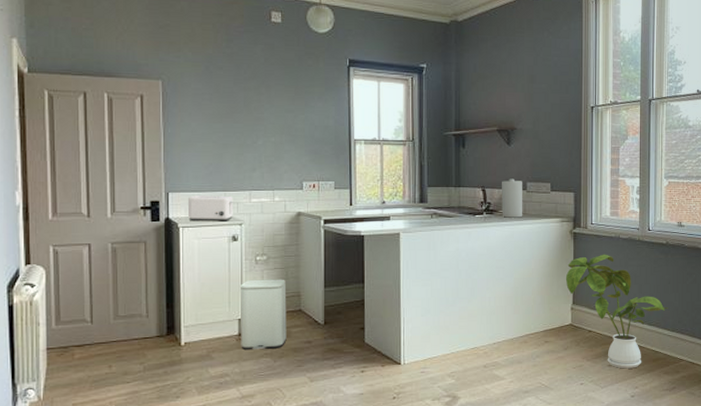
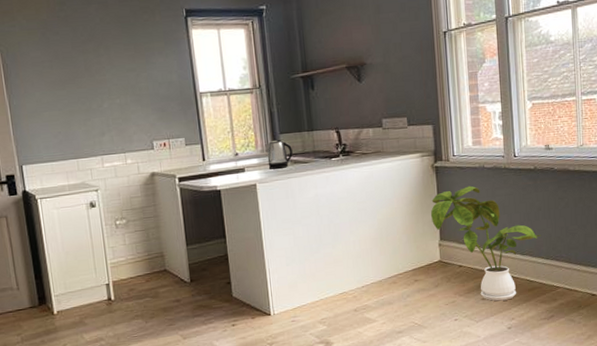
toaster: present [189,195,233,222] -> none [42,162,88,192]
pedal bin: present [239,279,287,349] -> none [103,241,155,313]
kettle: none [412,193,438,220] -> present [265,140,293,169]
paper towel holder: present [502,178,523,218] -> none [356,116,381,158]

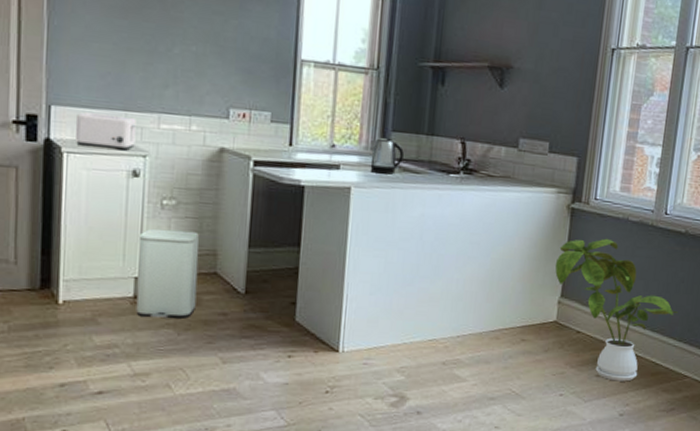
toaster: none [42,162,88,192] -> present [76,112,136,151]
pedal bin: none [103,241,155,313] -> present [136,228,200,319]

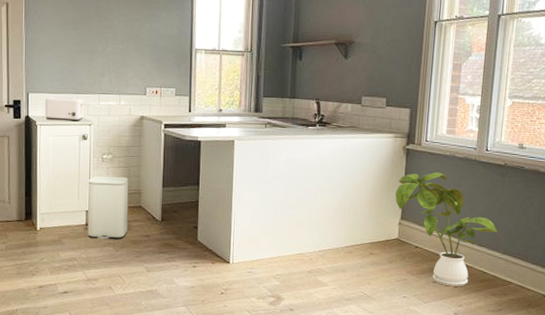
kettle: present [370,138,404,175] -> none [248,102,273,129]

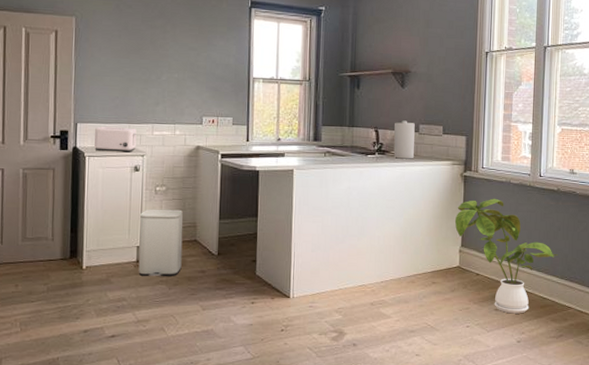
paper towel holder: none [335,92,357,131] -> present [393,120,415,159]

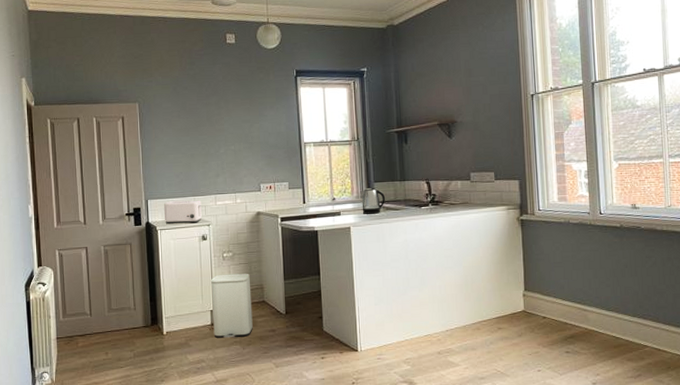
kettle: none [307,131,332,158] -> present [360,188,385,214]
paper towel holder: present [393,120,415,159] -> none [445,170,469,208]
house plant: present [454,198,558,314] -> none [515,239,628,356]

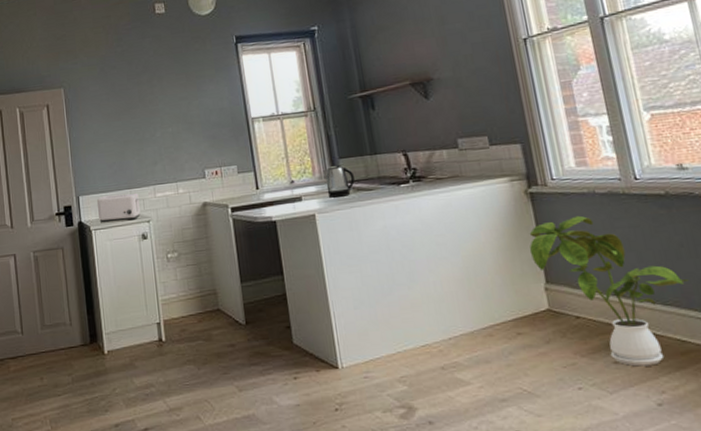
pedal bin: present [210,273,253,338] -> none [154,276,208,356]
house plant: none [515,239,628,356] -> present [529,215,690,367]

